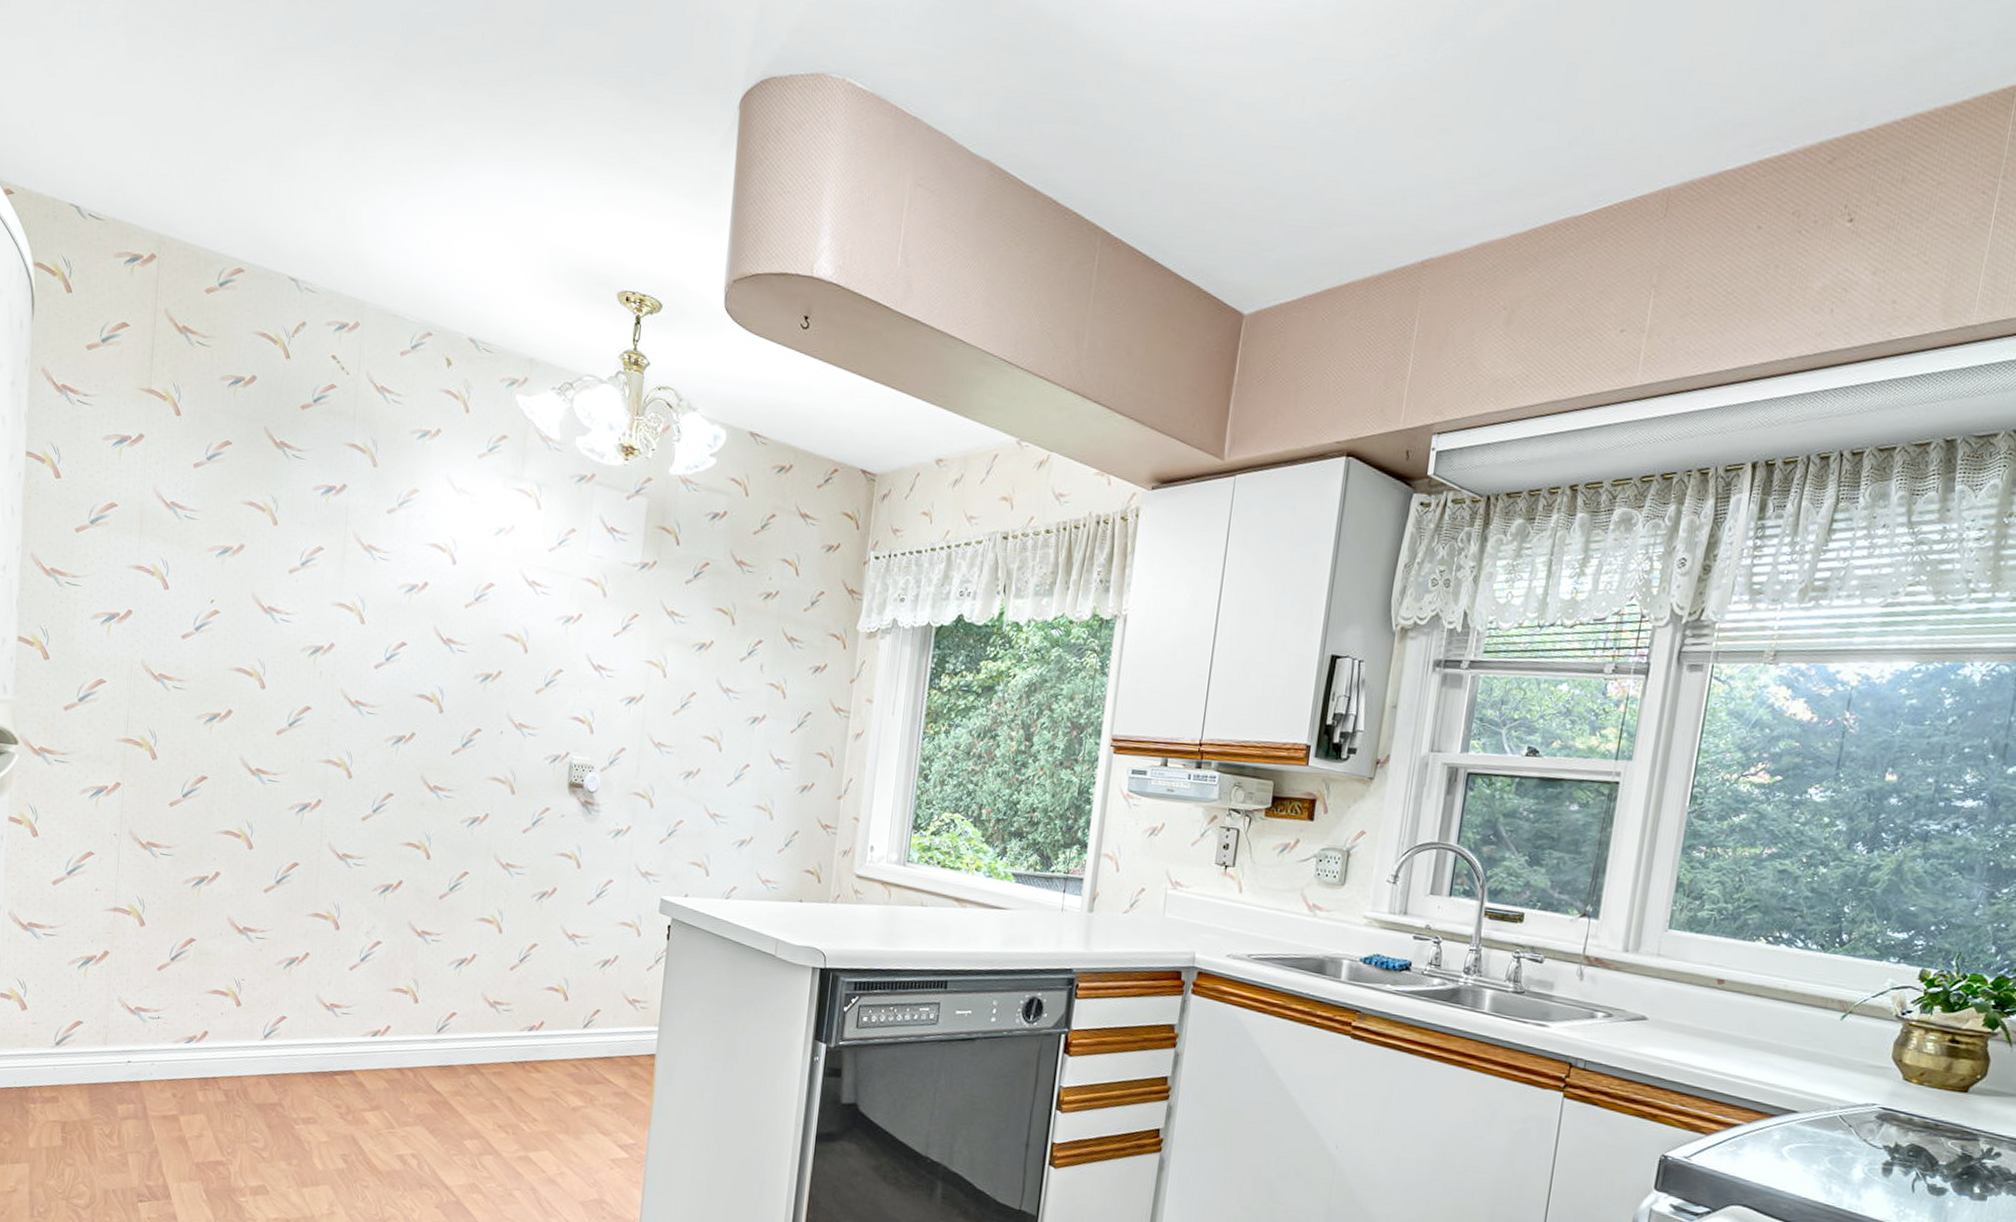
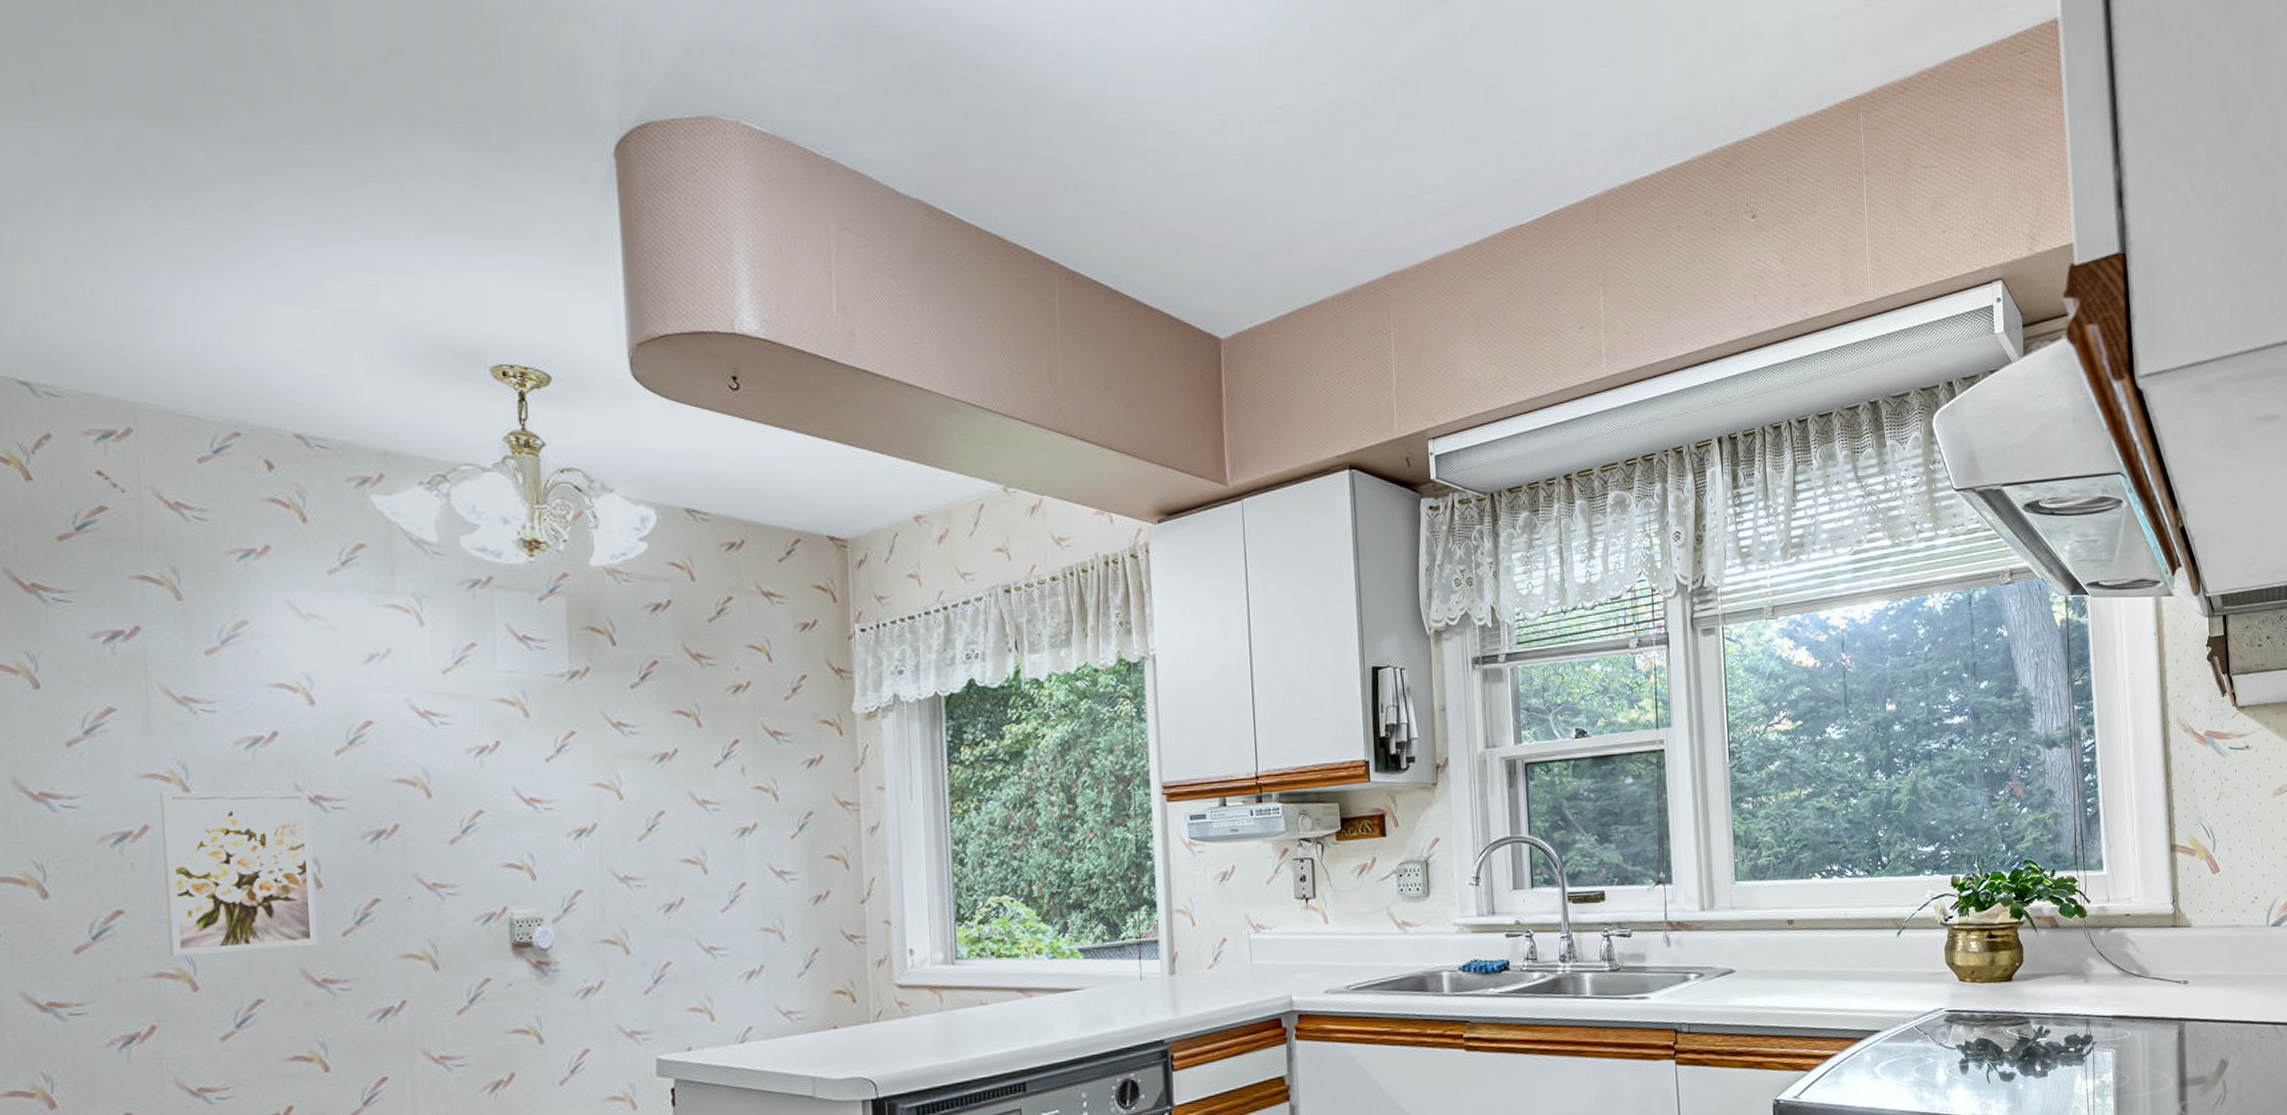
wall art: none [337,618,443,758] -> present [160,790,318,956]

